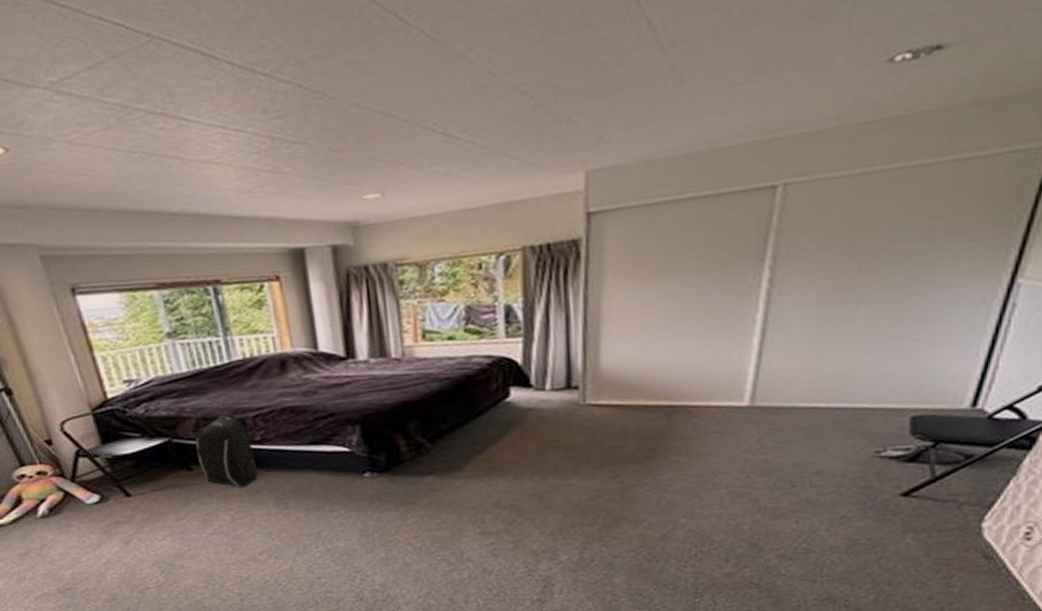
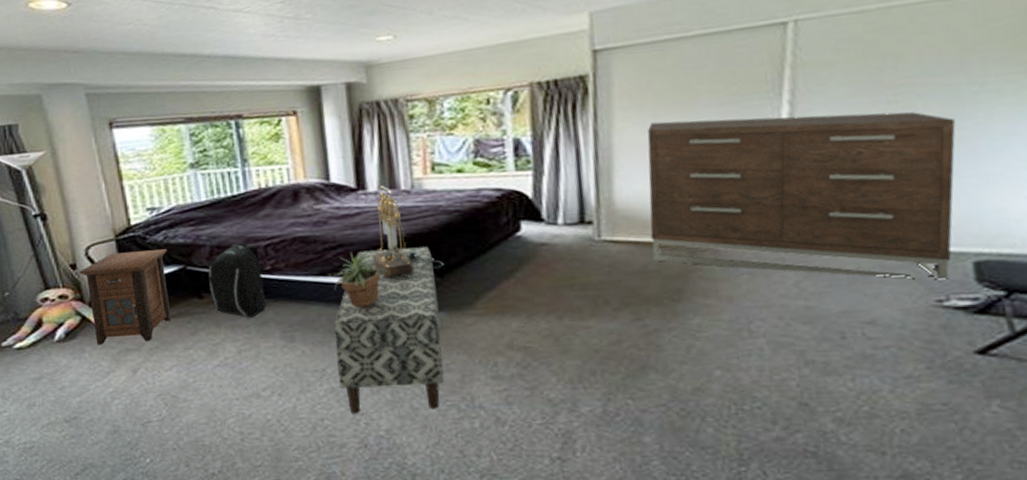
nightstand: none [56,422,161,519] -> present [79,249,172,345]
potted plant: none [318,420,382,475] -> present [326,251,390,308]
bench: none [327,414,435,572] -> present [334,247,444,414]
table lamp: none [364,354,434,445] -> present [373,185,444,277]
dresser: none [632,278,915,434] -> present [647,112,956,280]

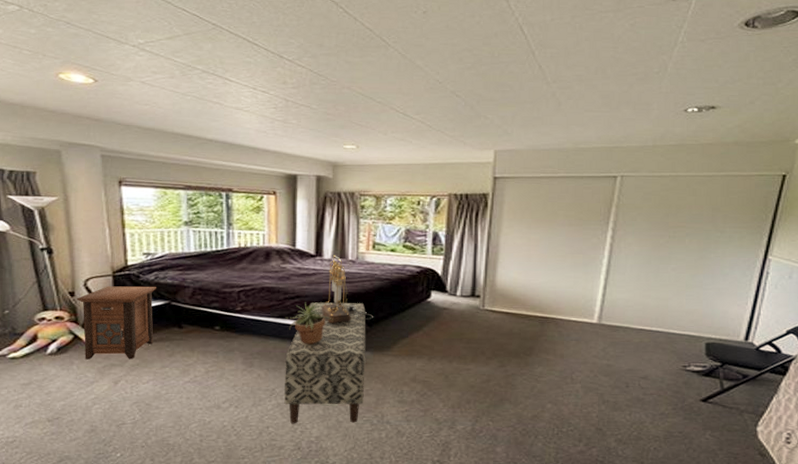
backpack: present [208,243,270,318] -> none [188,288,237,346]
dresser: present [647,112,956,280] -> none [517,232,705,353]

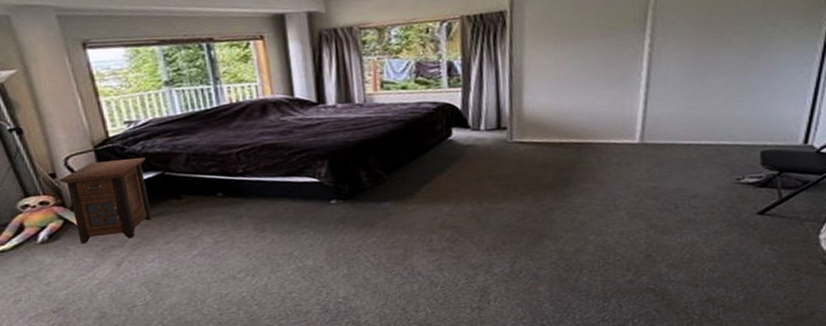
potted plant: present [284,302,333,345] -> none [292,155,346,202]
bench: present [284,302,366,424] -> none [299,150,391,287]
table lamp: present [321,255,373,323] -> none [331,100,390,176]

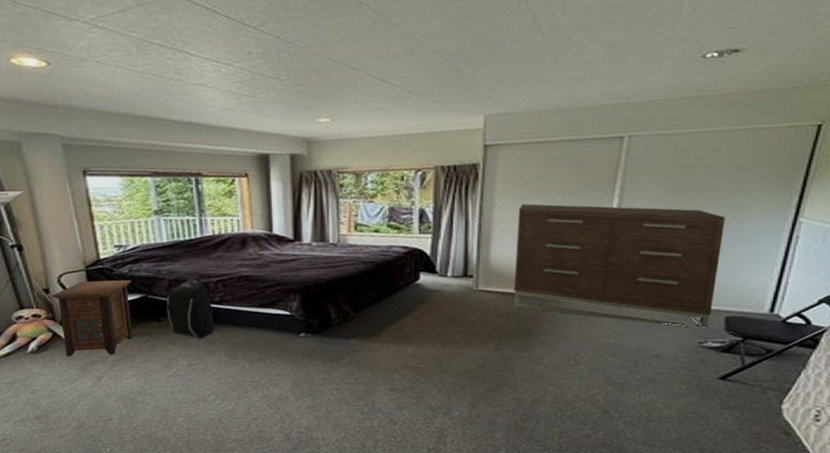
backpack: none [185,151,243,214] -> present [166,279,218,338]
dresser: none [549,44,757,165] -> present [514,204,725,328]

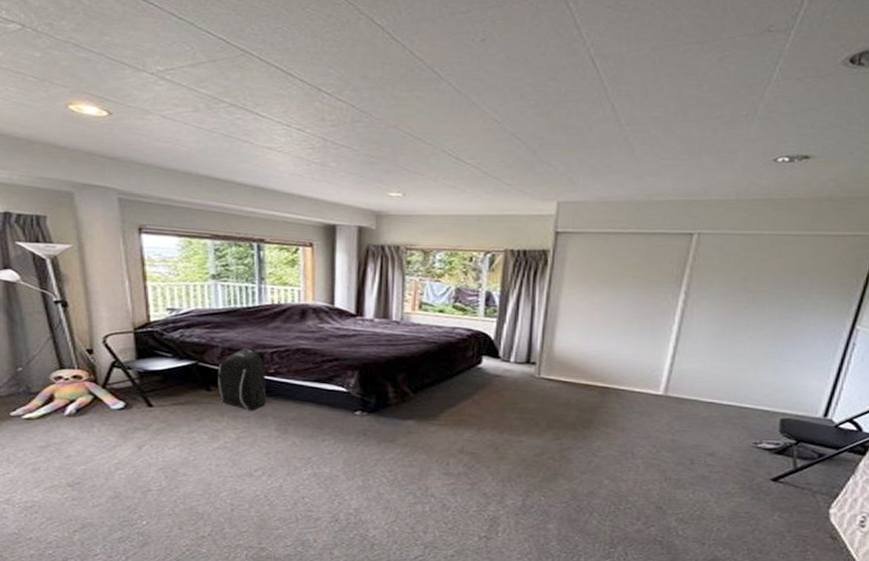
nightstand: present [52,280,133,357] -> none [96,344,182,423]
dresser: present [514,204,725,328] -> none [575,294,787,429]

